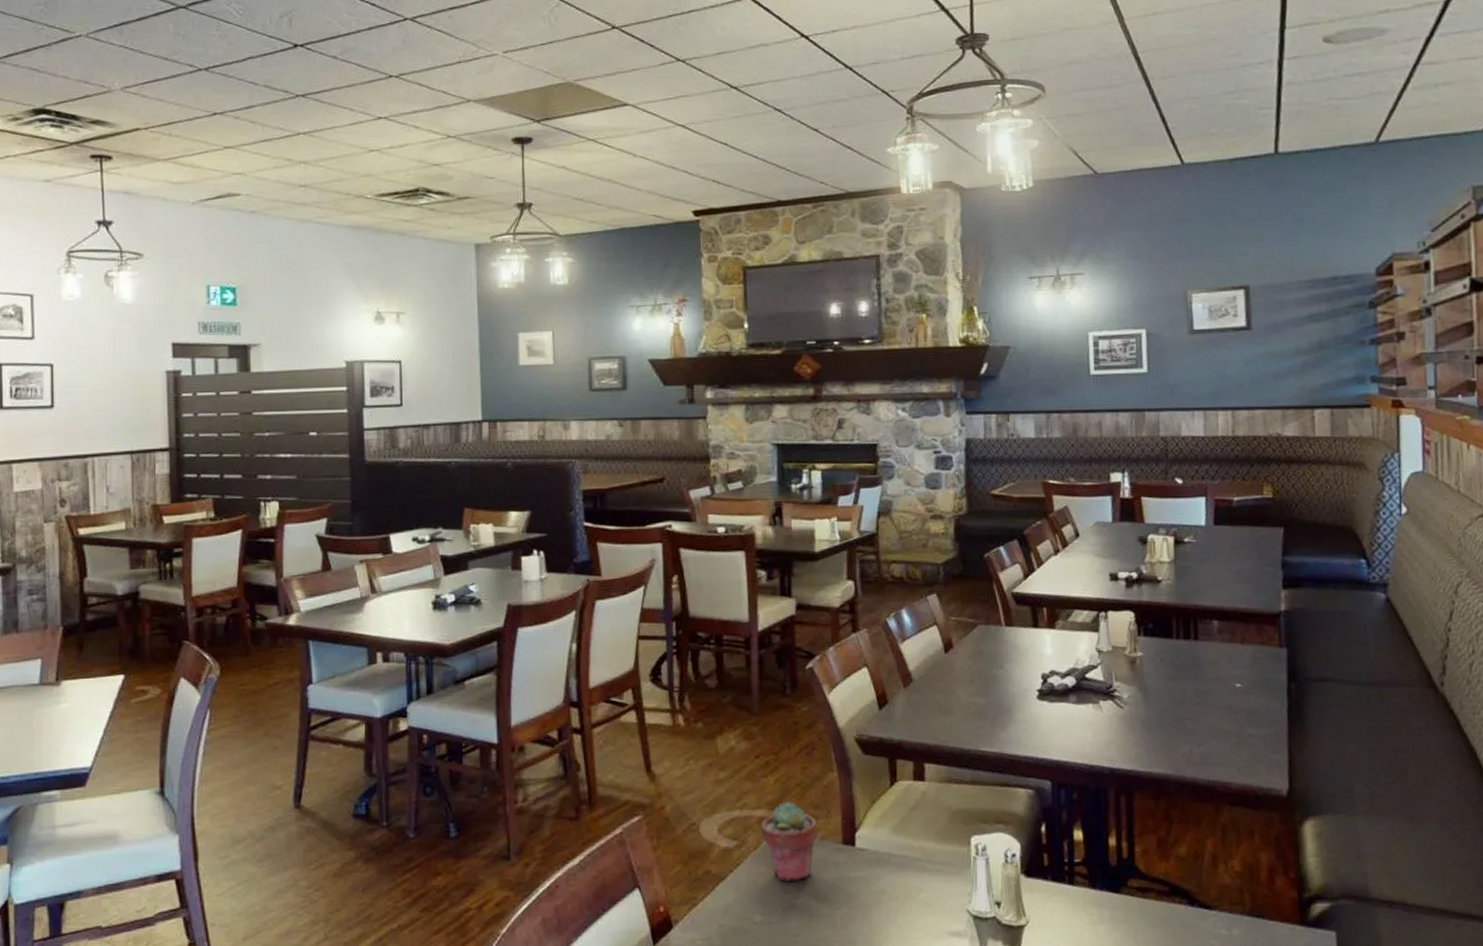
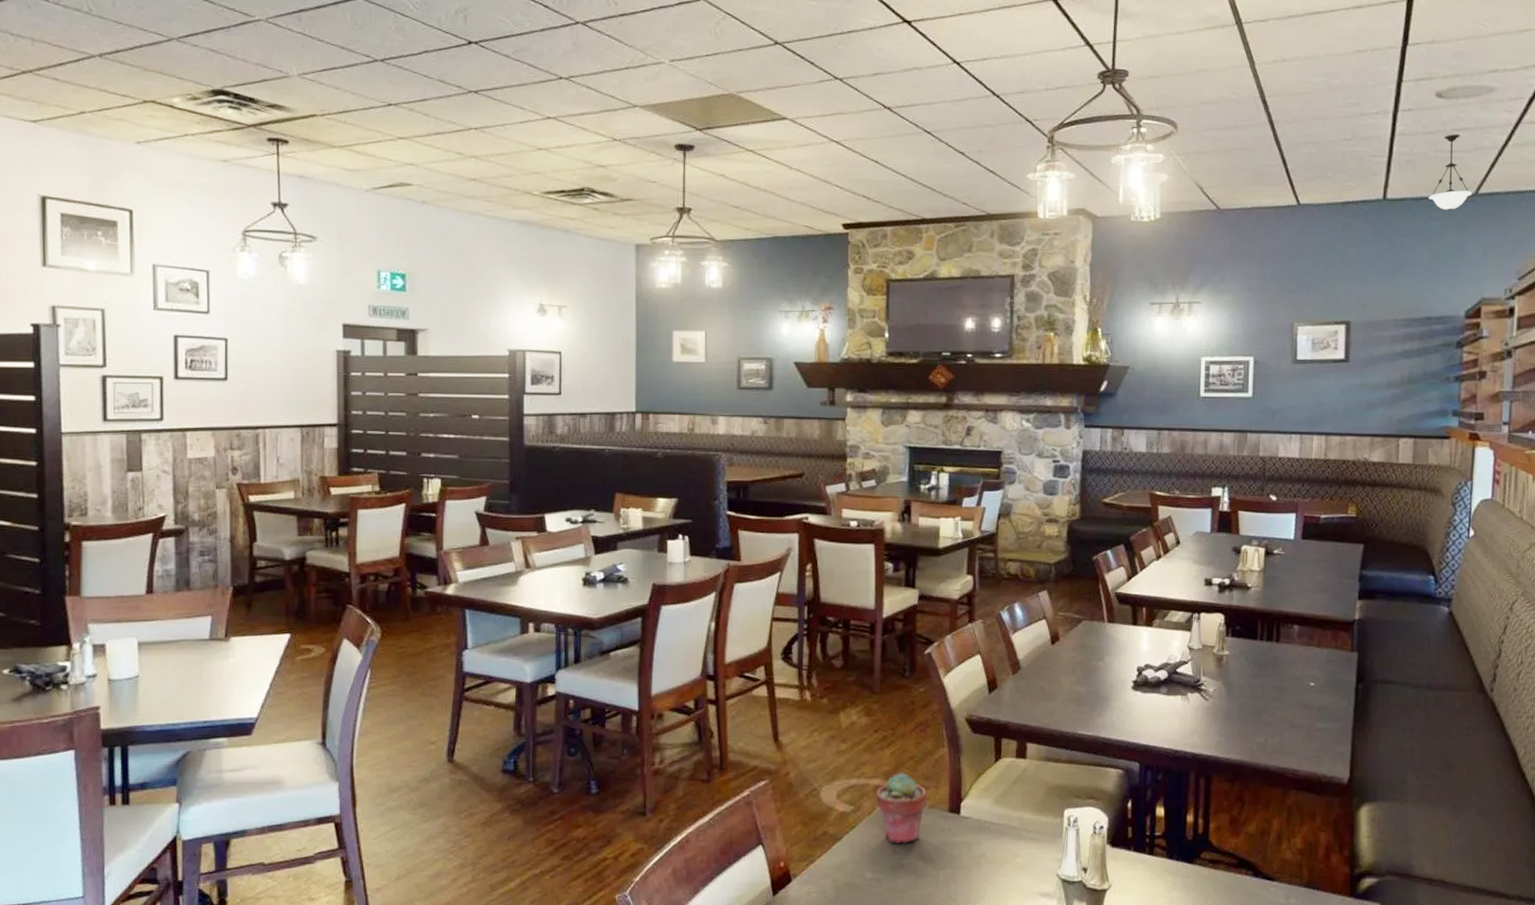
pendant light: none [1324,80,1373,162] -> present [1428,134,1473,211]

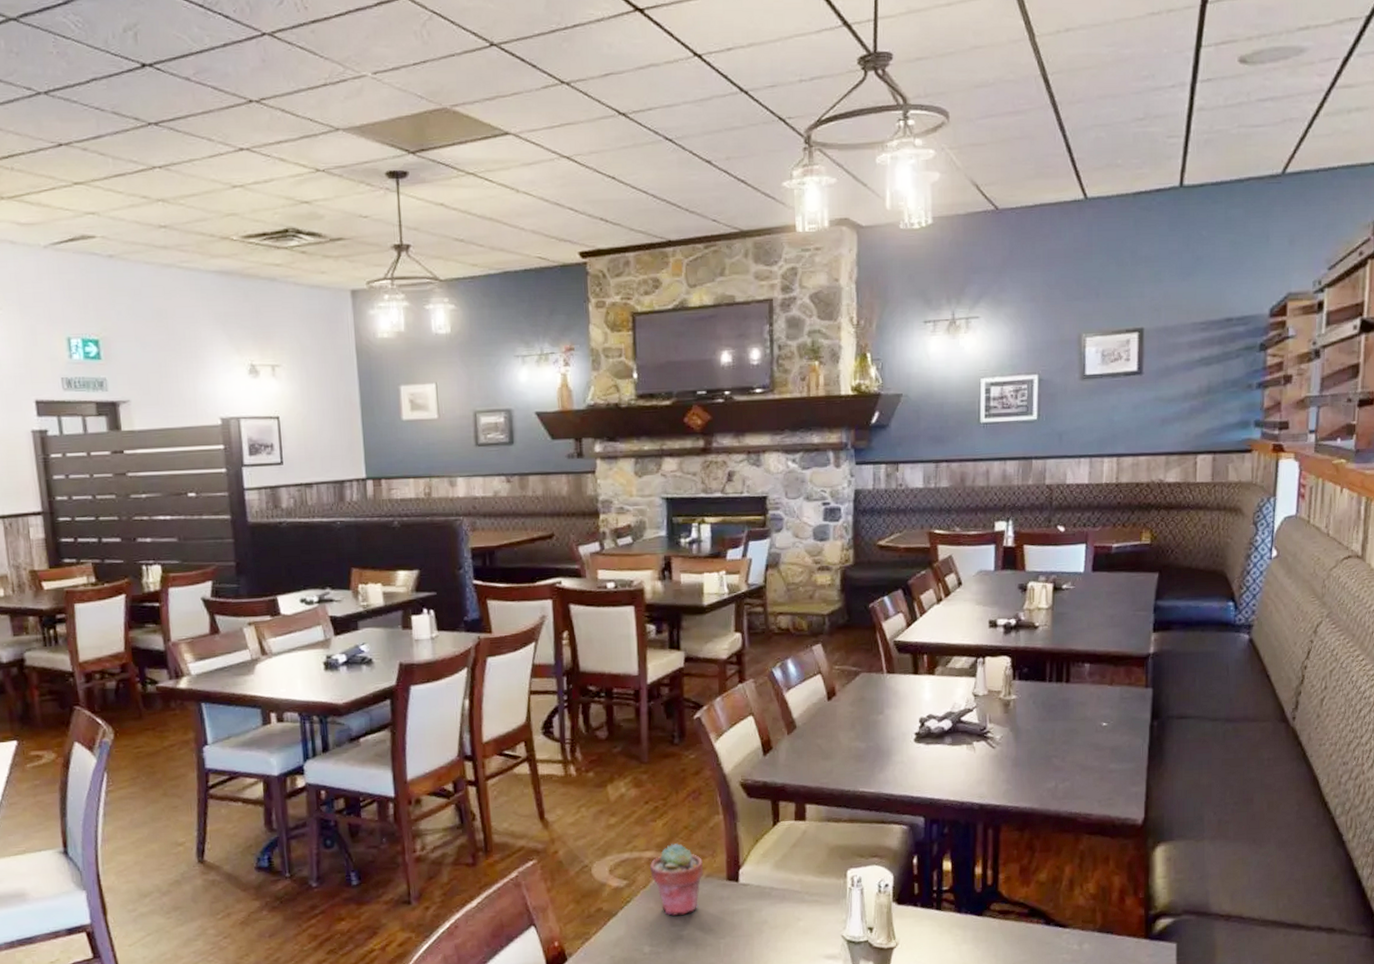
pendant light: present [1428,134,1473,211] -> none [1230,105,1279,196]

